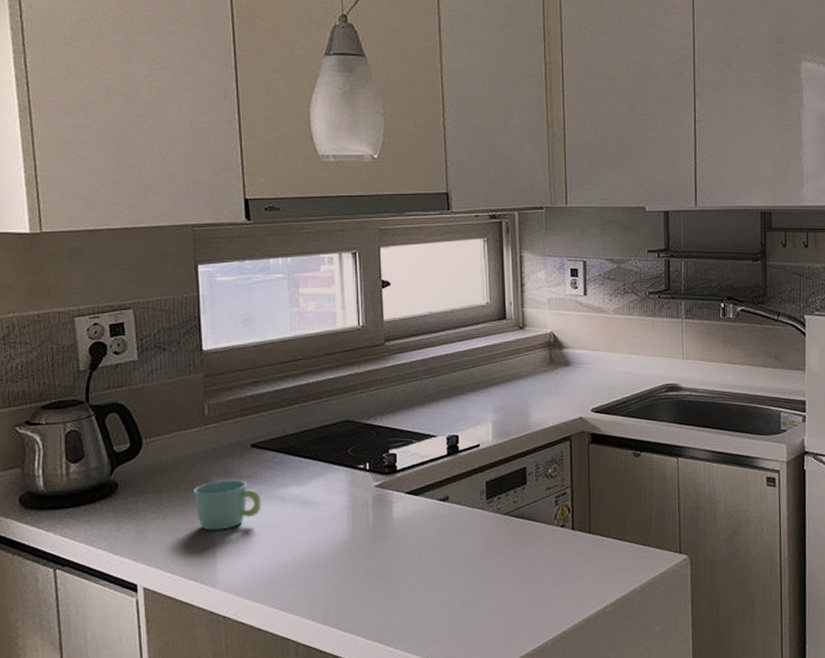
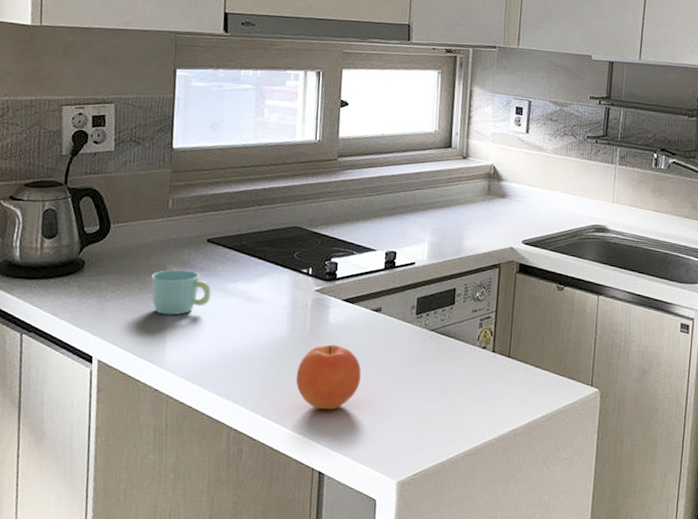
fruit: none [363,541,435,612] -> present [295,344,362,410]

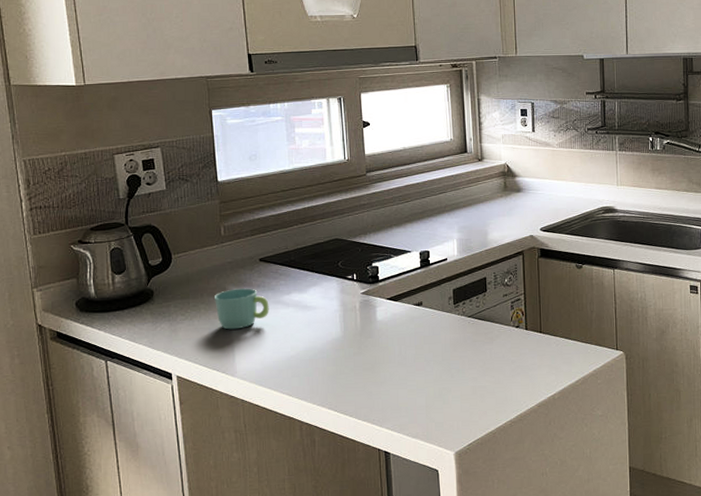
fruit: present [295,344,362,410] -> none [354,339,412,397]

